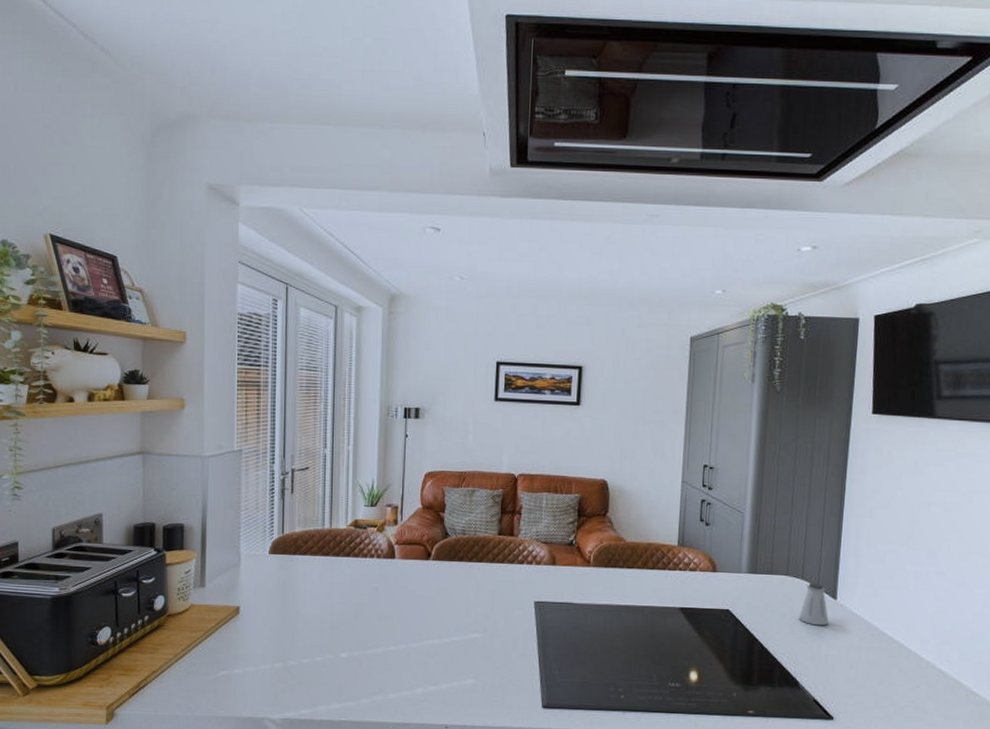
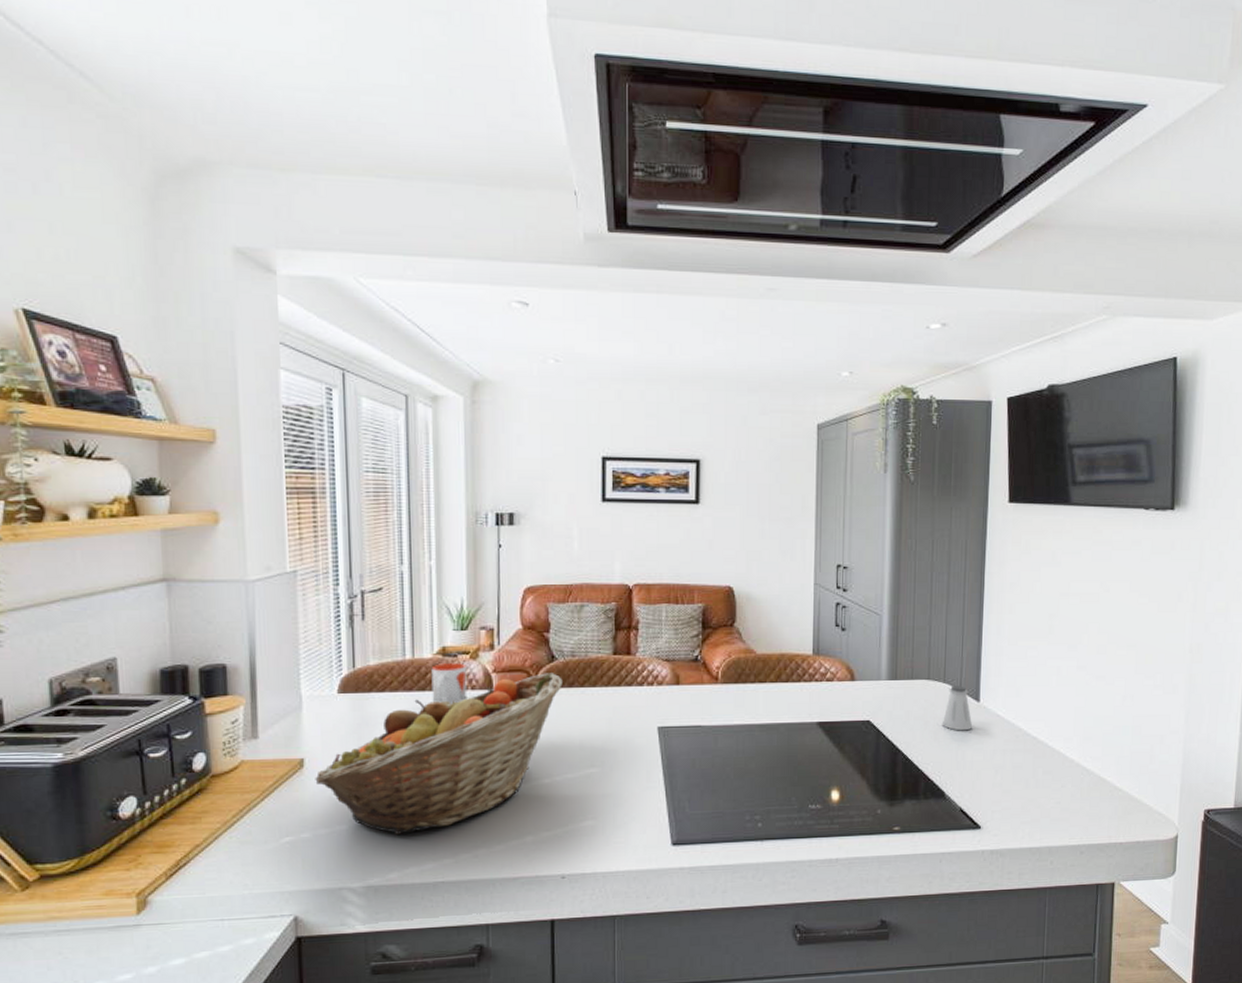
fruit basket: none [247,547,454,678] -> present [315,673,563,836]
mug: none [344,534,374,569] -> present [431,663,467,704]

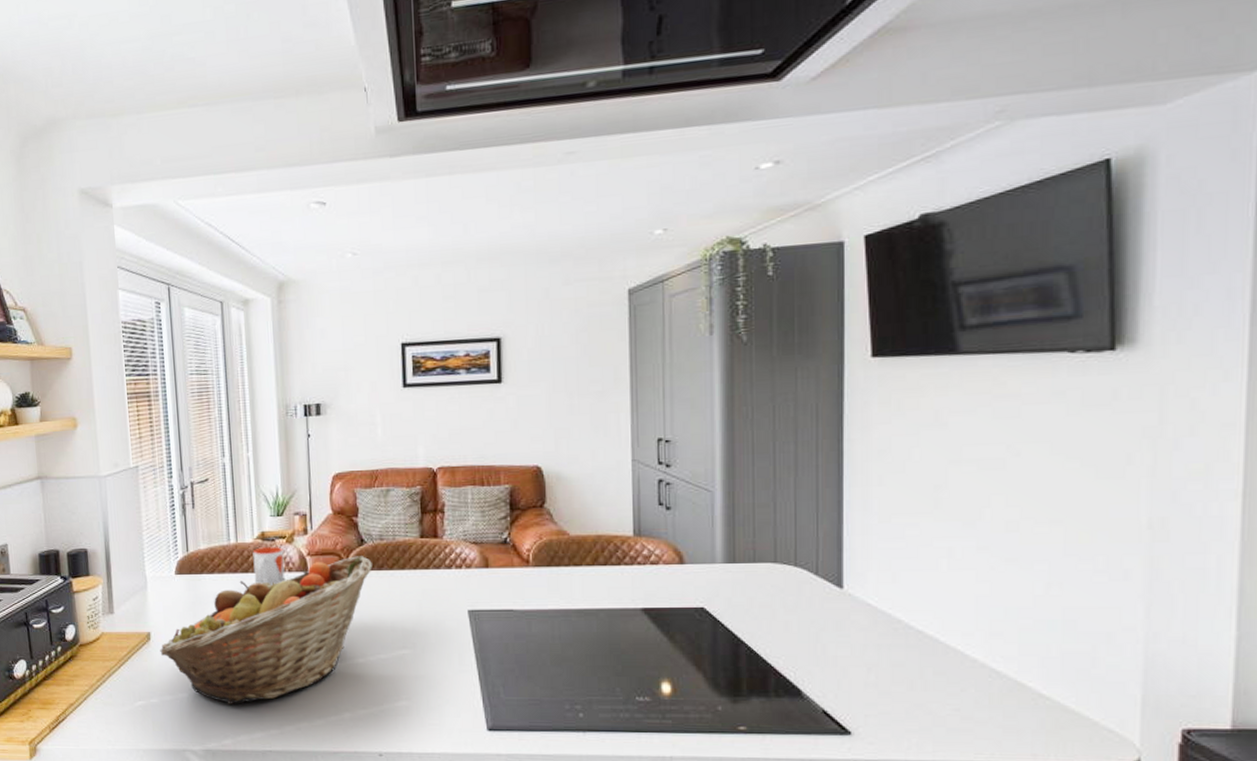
saltshaker: present [943,686,973,731] -> none [796,570,835,622]

